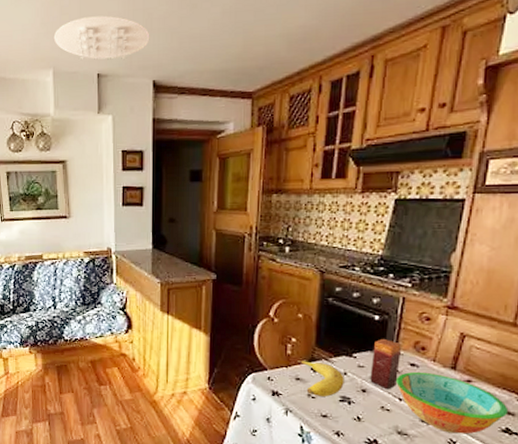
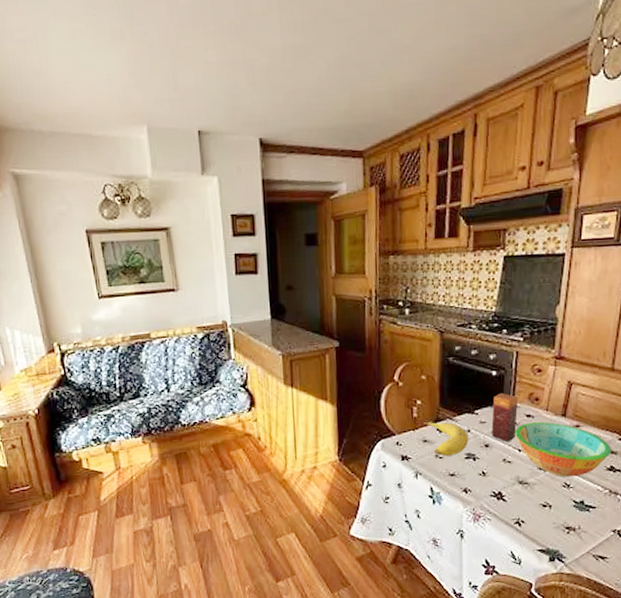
ceiling light: present [53,15,150,60] -> none [145,66,253,116]

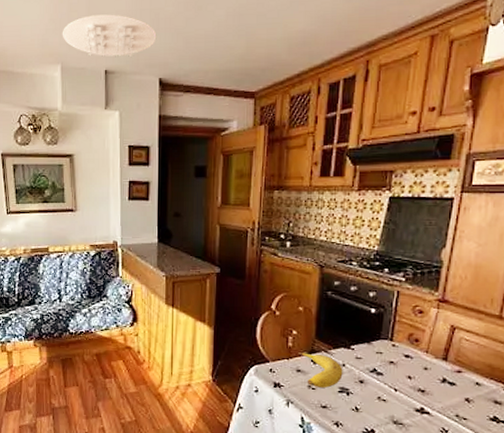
ceiling light: none [145,66,253,116] -> present [62,14,157,57]
candle: present [491,392,518,442] -> none [367,330,396,381]
bowl: present [515,421,612,477] -> none [392,363,496,423]

